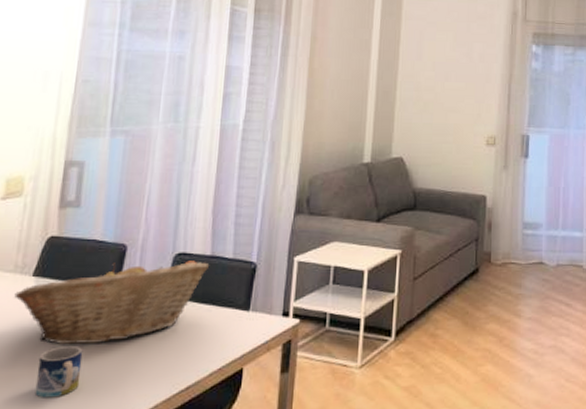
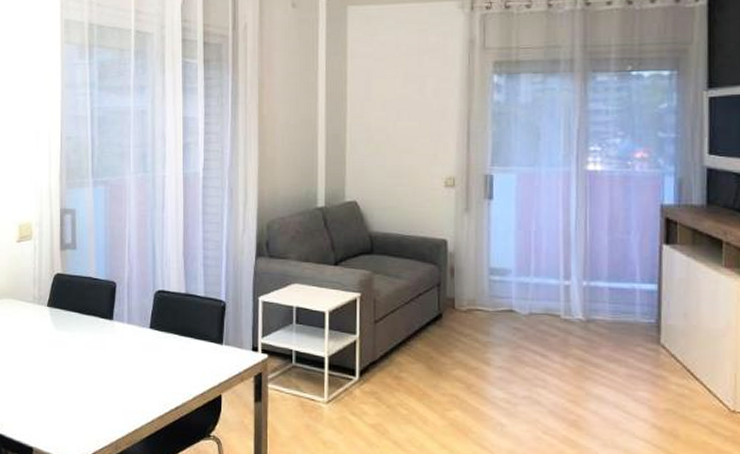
fruit basket: present [14,261,209,345] -> none [36,297,184,365]
mug: present [35,345,83,398] -> none [59,365,92,407]

